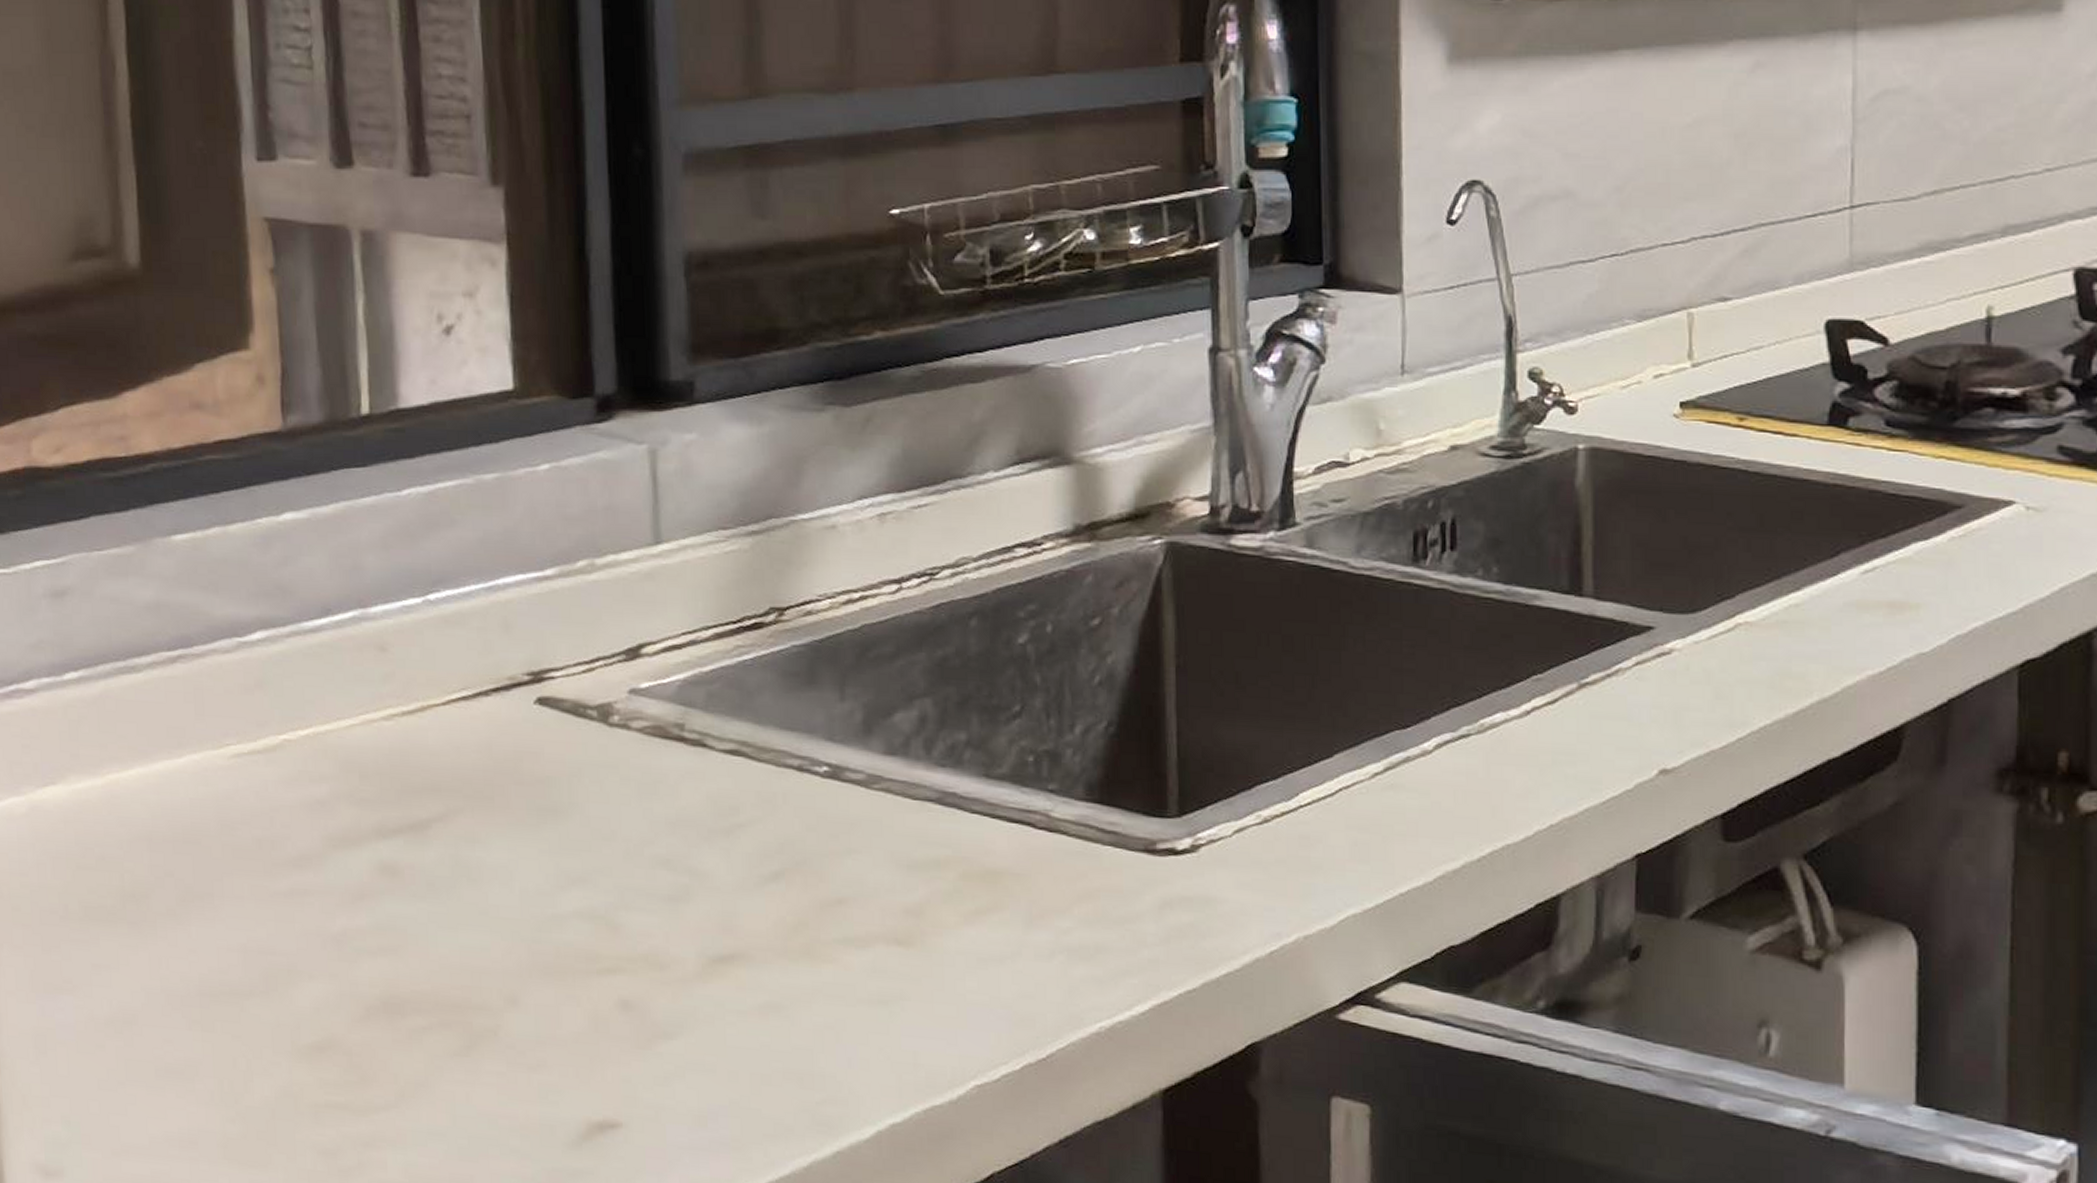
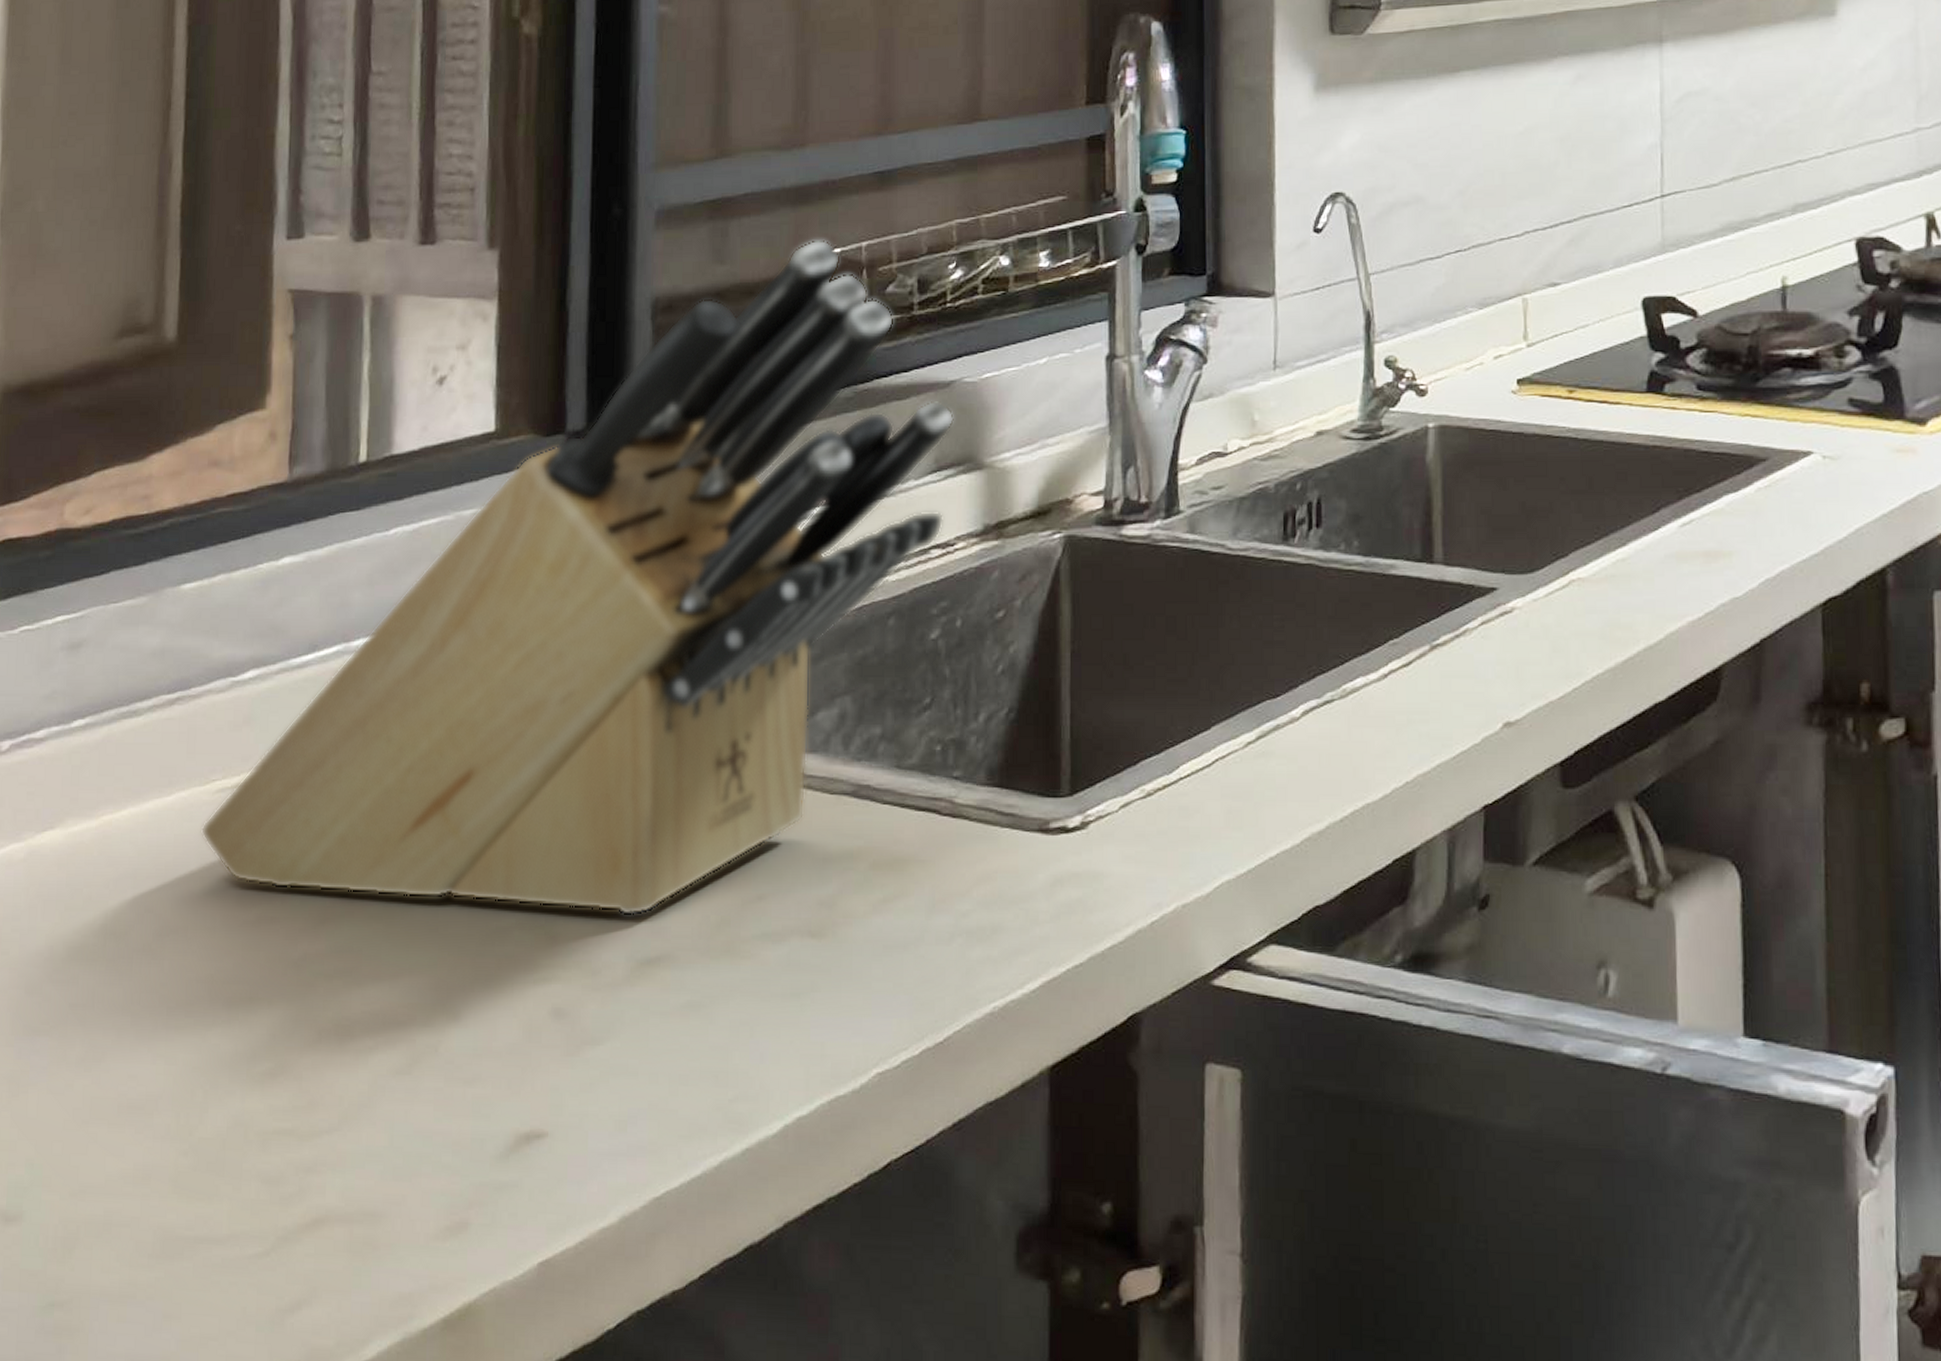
knife block: none [219,197,1037,912] -> present [201,239,954,916]

